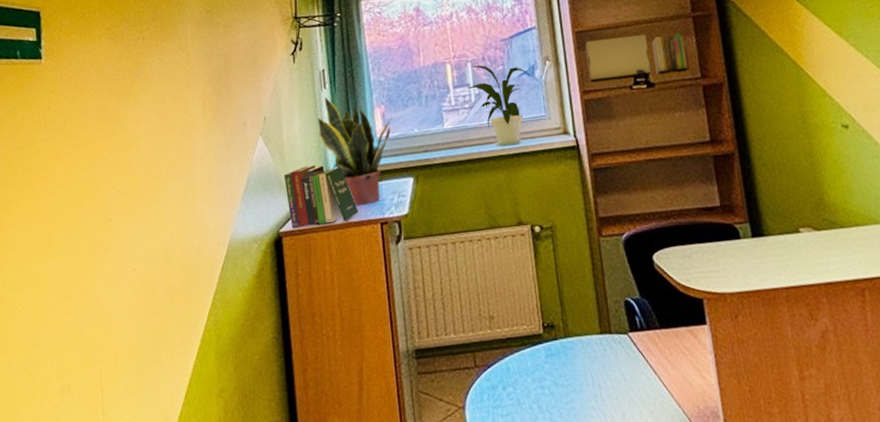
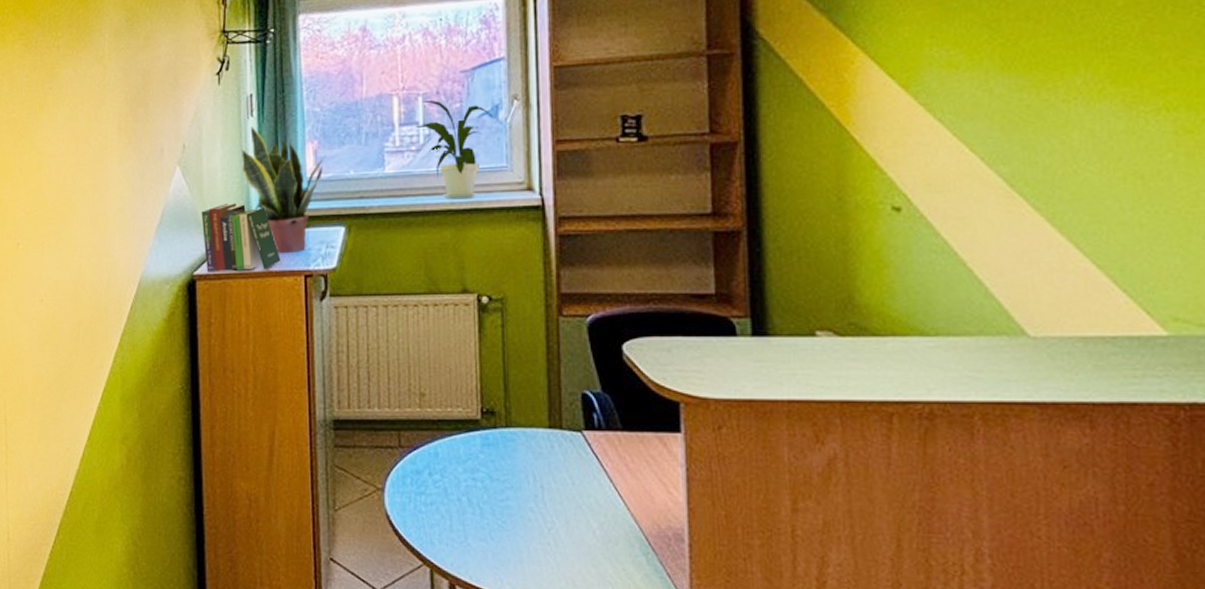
file organizer: present [585,33,651,83] -> none [564,73,645,131]
books: present [652,32,690,76] -> none [650,74,697,127]

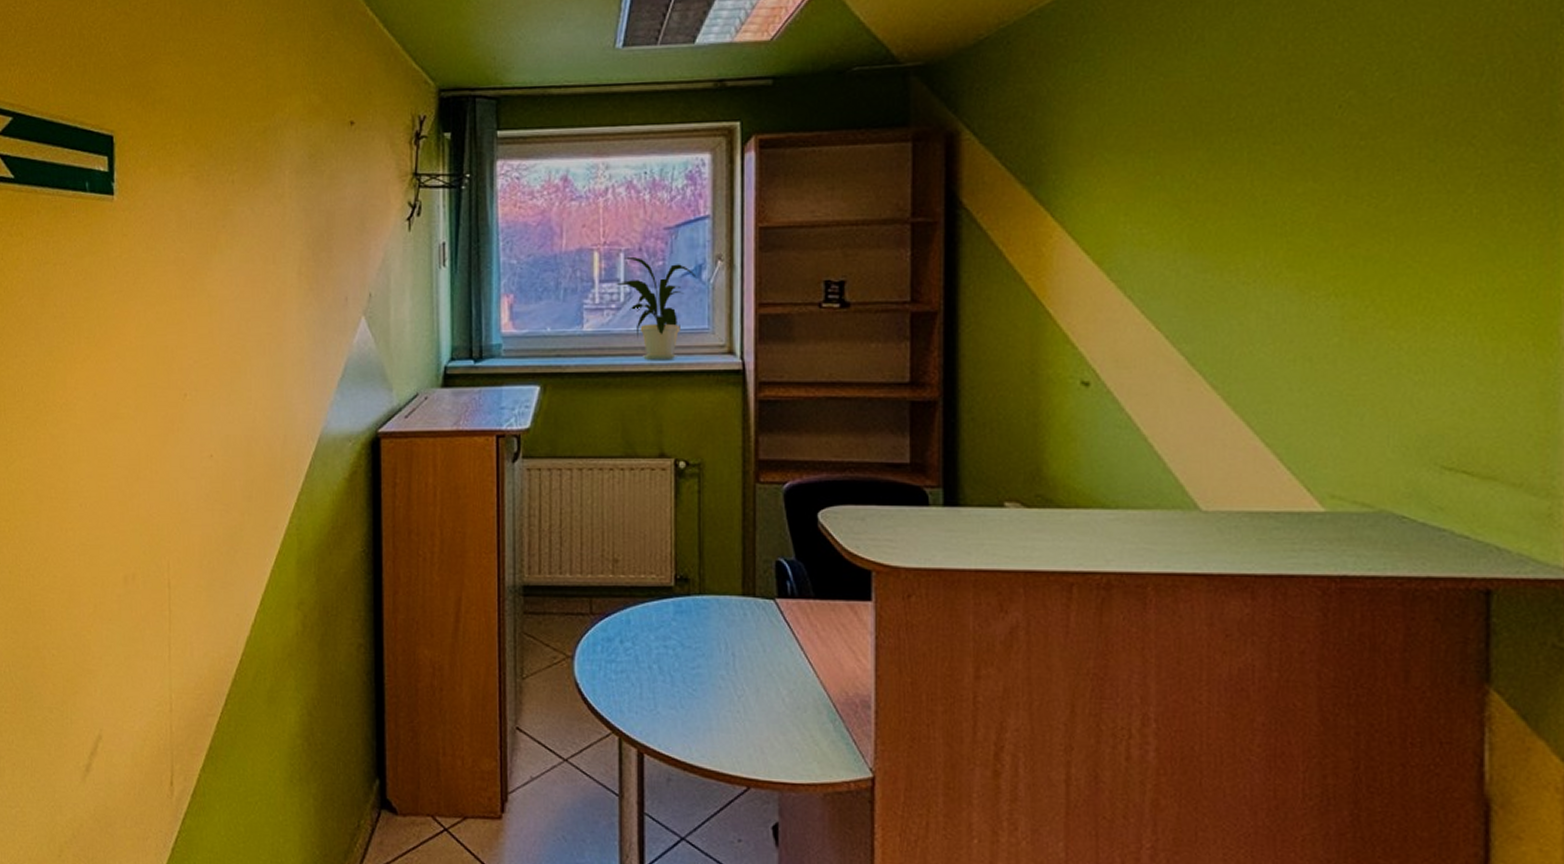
books: present [201,203,281,271] -> none [387,358,472,429]
potted plant: present [242,126,326,254] -> none [432,277,522,413]

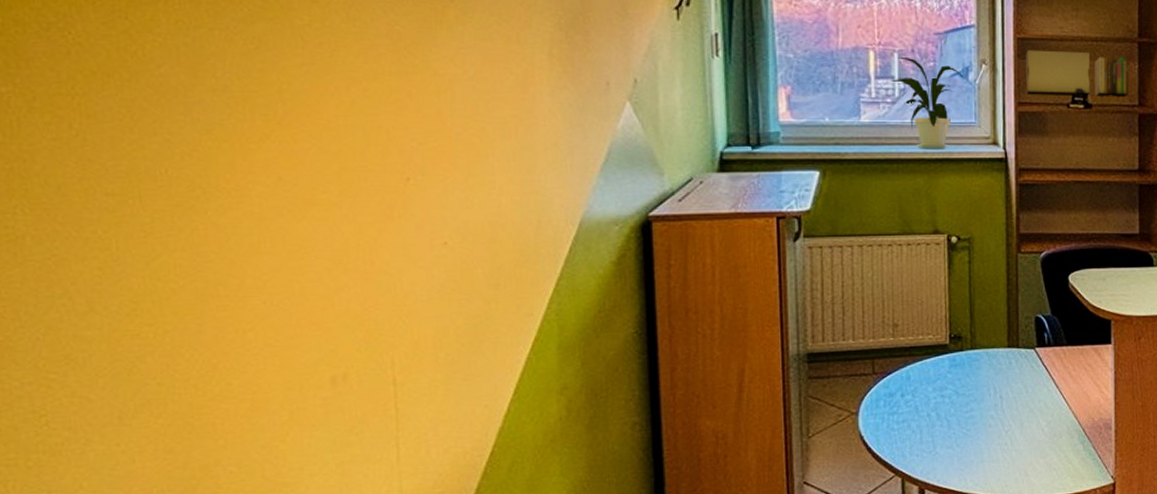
file organizer: none [769,238,848,294] -> present [1026,49,1090,96]
books: none [854,241,899,294] -> present [1095,56,1129,98]

